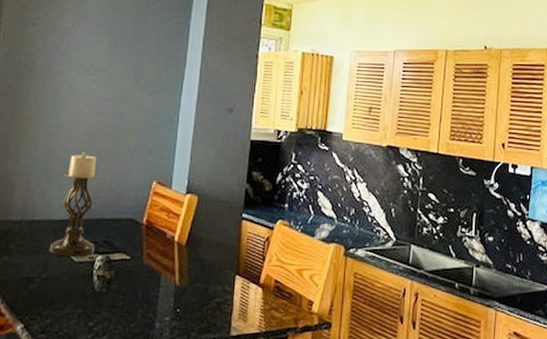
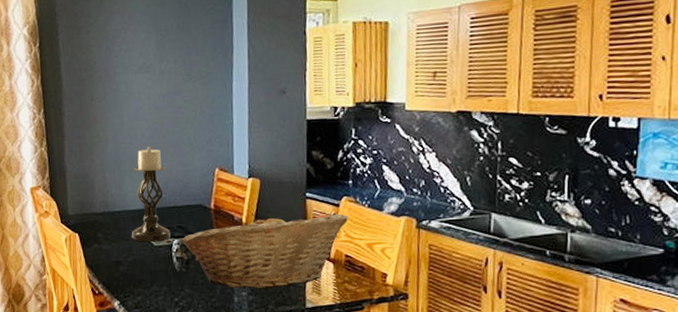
fruit basket: none [105,231,282,314] -> present [181,213,349,289]

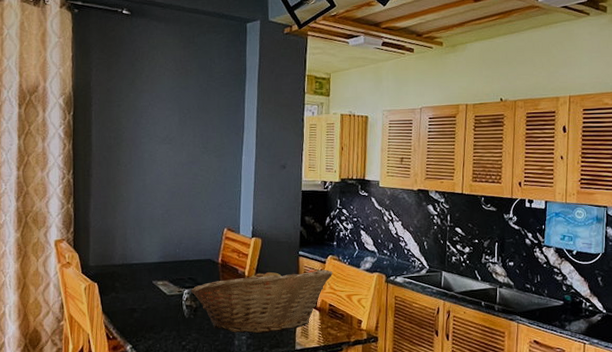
candle holder: present [131,146,171,242] -> none [146,207,183,291]

